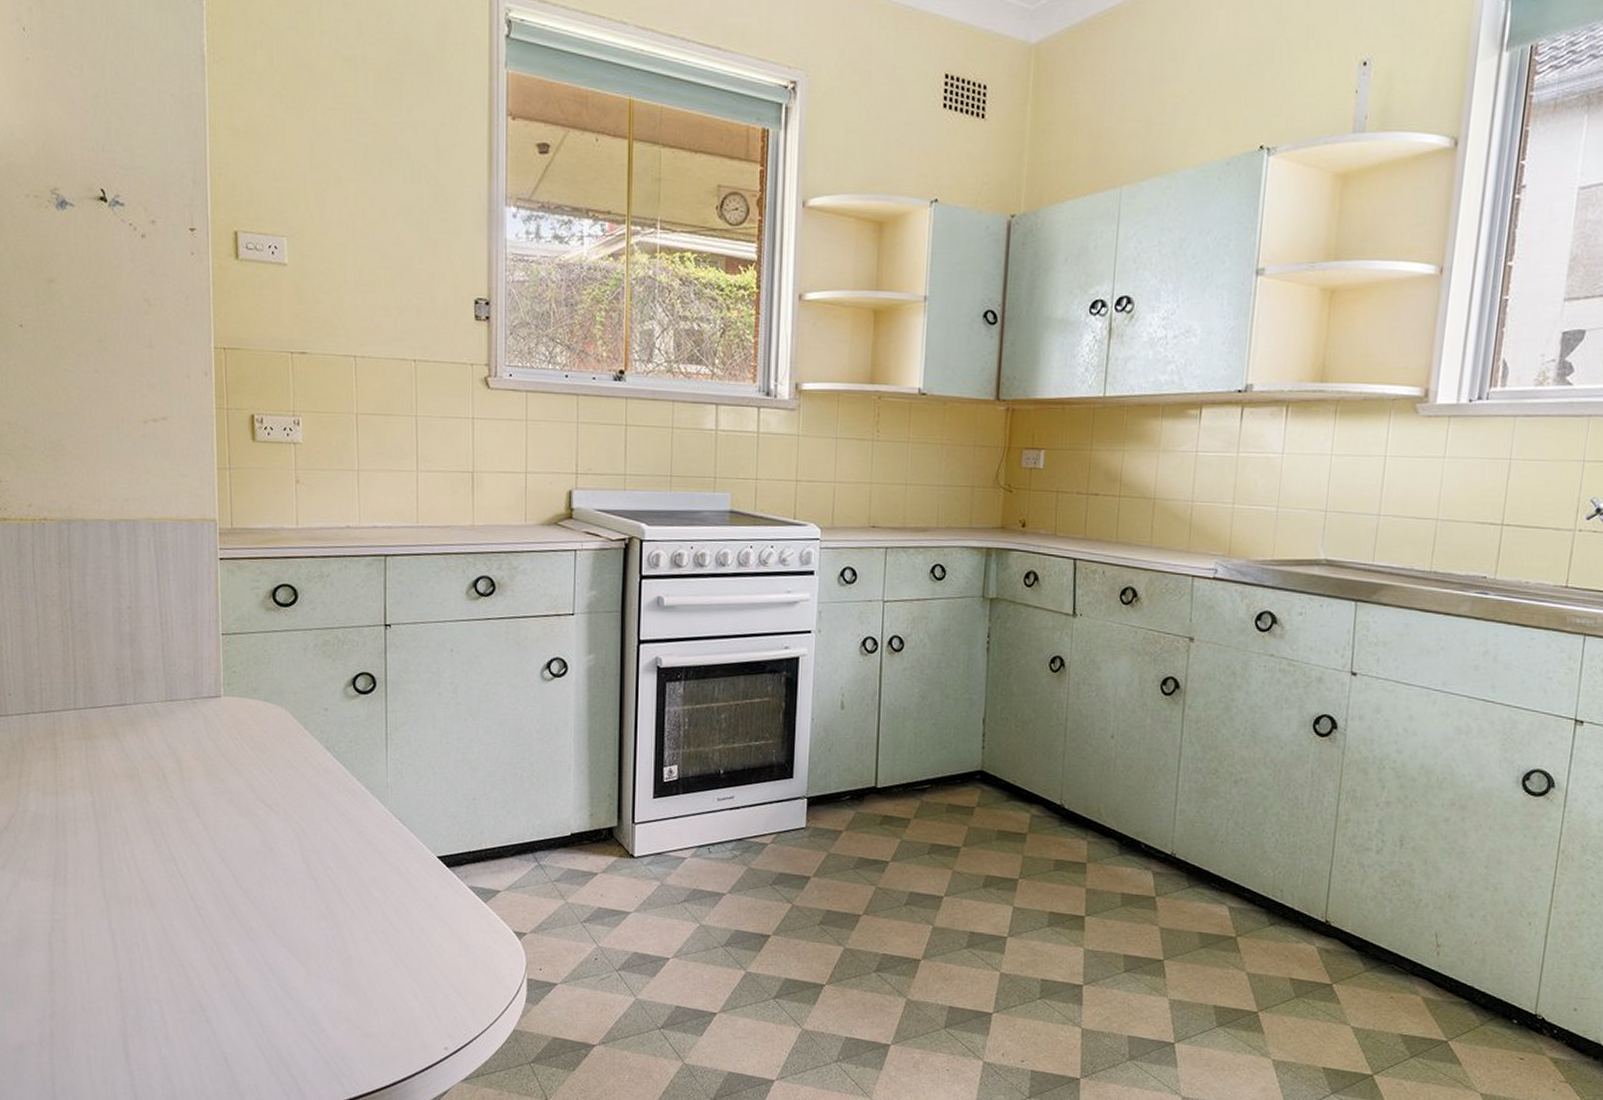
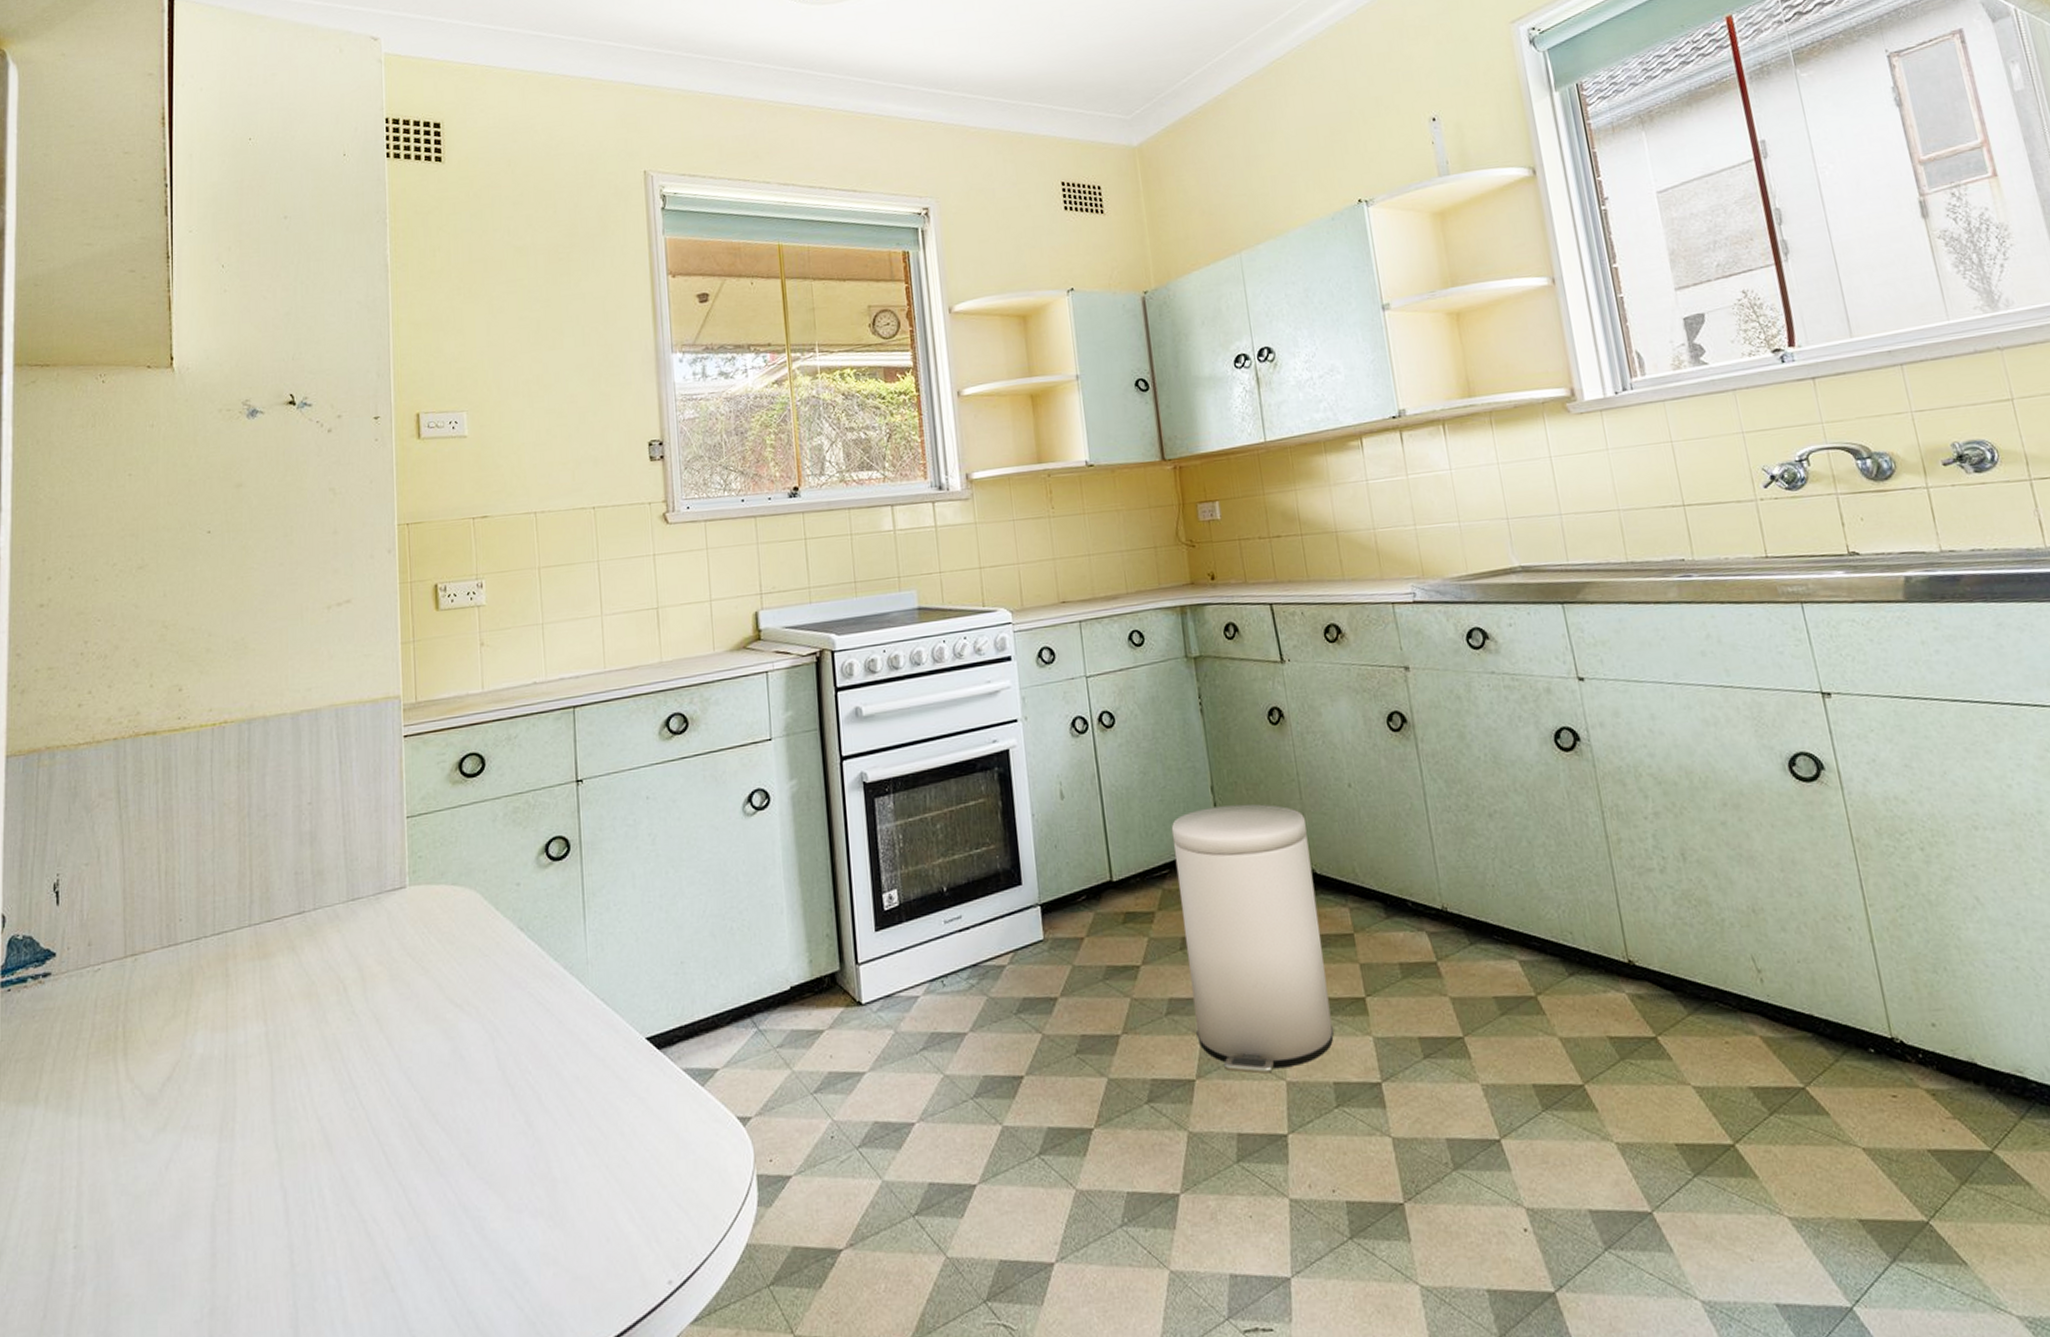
pedal bin: none [929,737,1064,965] -> present [1171,803,1335,1075]

